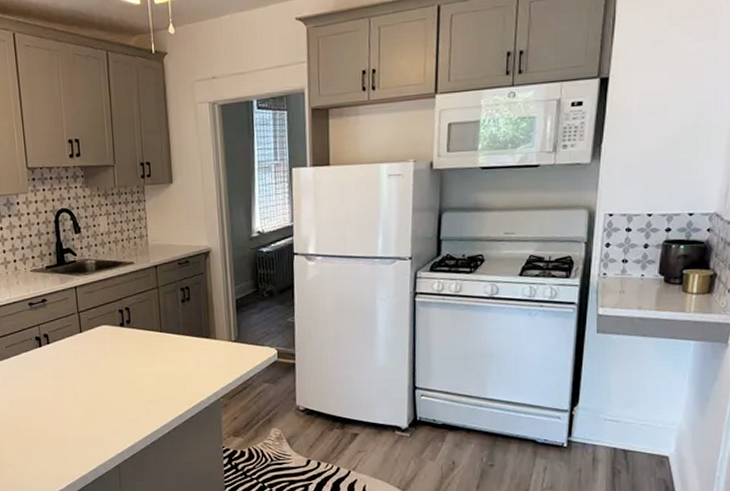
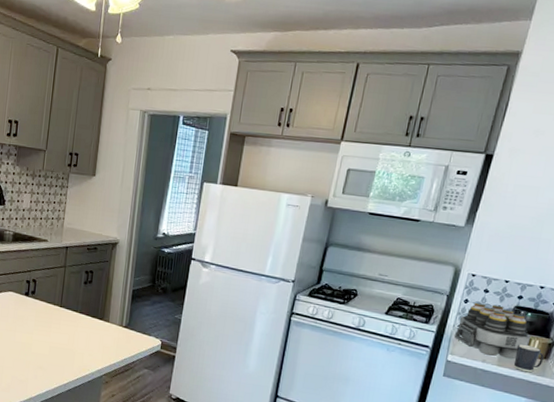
spice rack: none [601,243,688,302] -> present [454,302,531,359]
mug: none [674,281,707,312] -> present [513,344,544,373]

